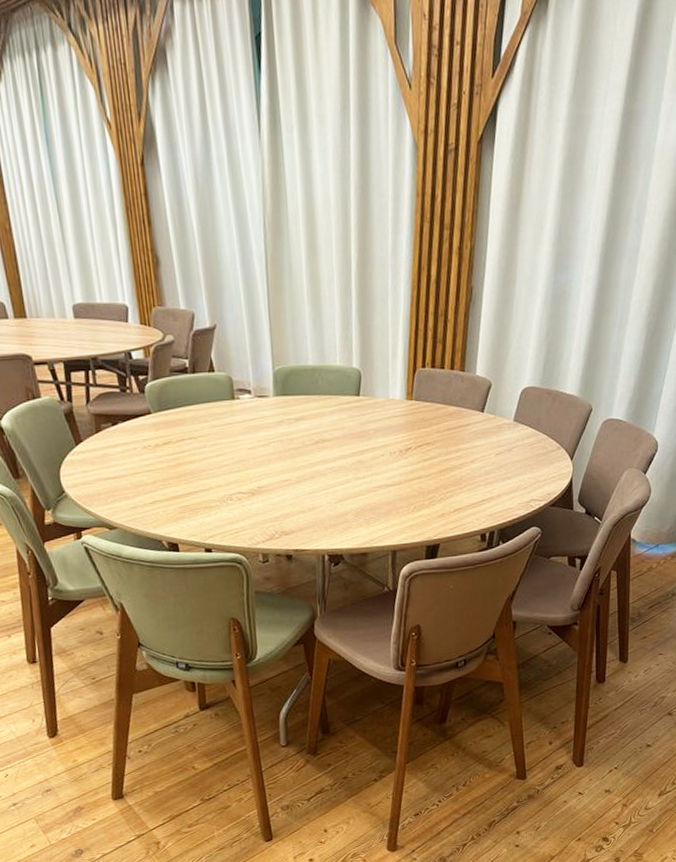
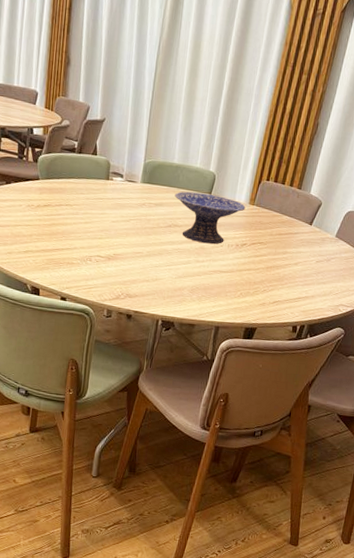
decorative bowl: none [316,395,403,456] -> present [174,191,246,245]

